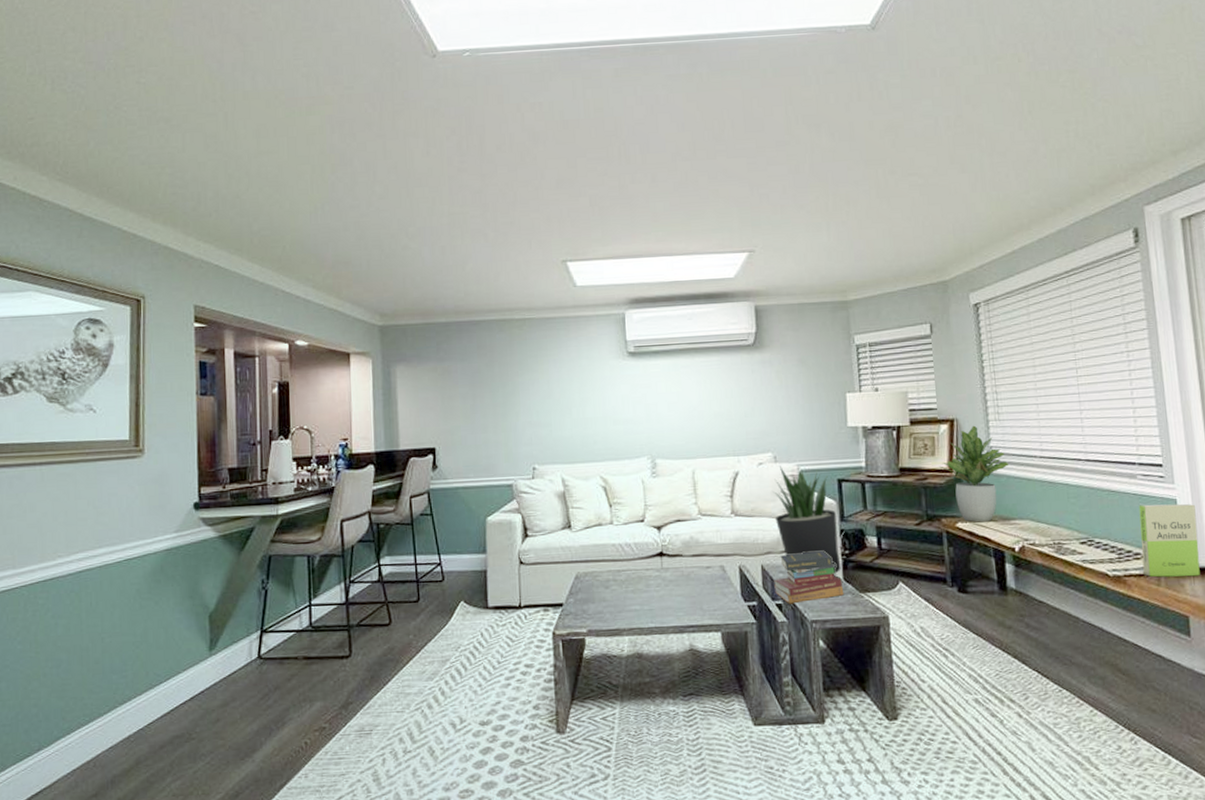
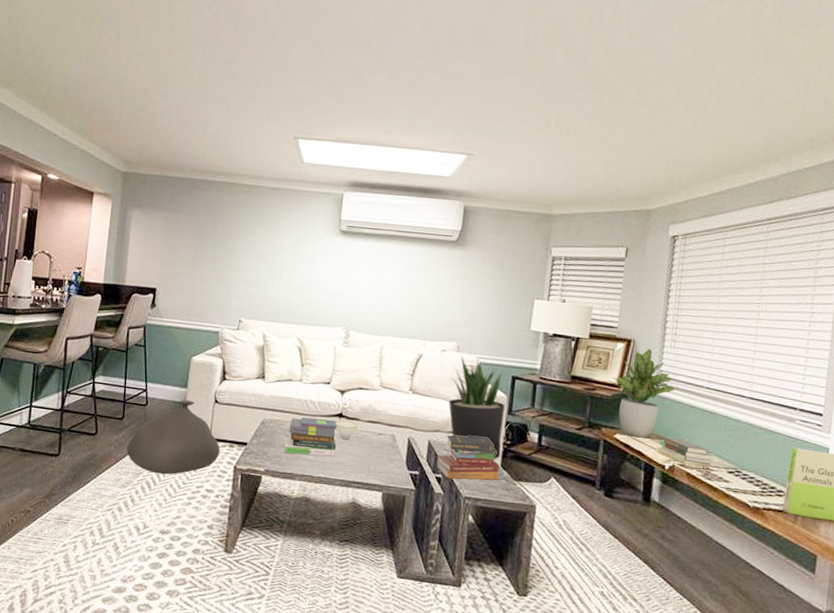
pouf: none [427,567,534,657] -> present [126,400,220,475]
books: none [602,560,662,608] -> present [283,417,338,457]
bowl: none [656,558,683,581] -> present [335,419,359,440]
books: none [1001,516,1063,544] -> present [655,437,714,469]

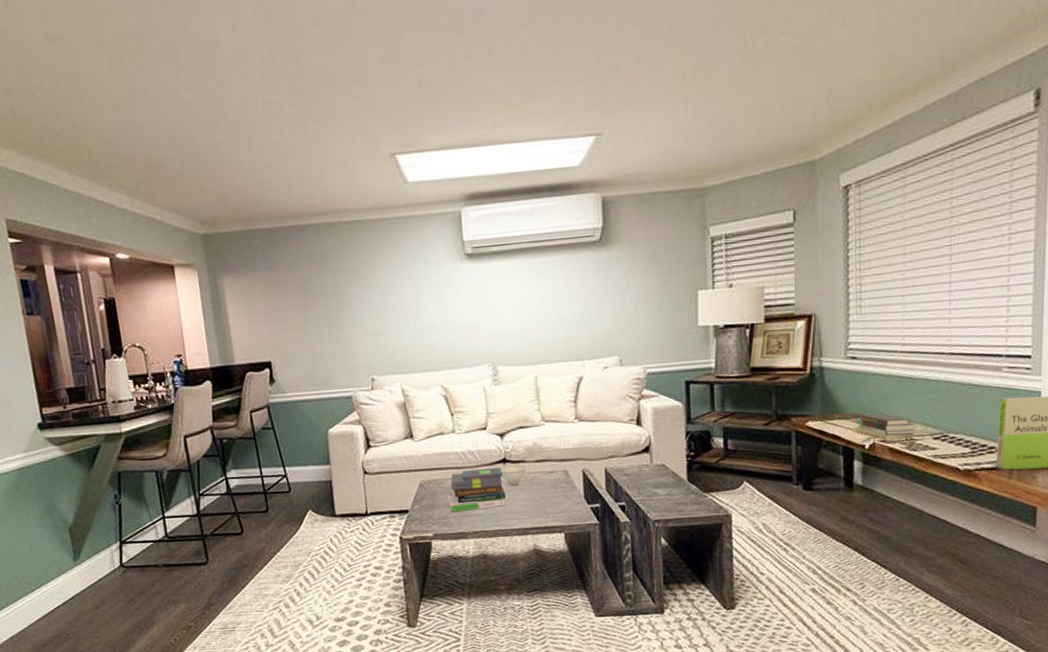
pouf: present [126,400,220,475] -> none [279,477,381,561]
books: present [436,435,500,480] -> none [617,453,688,505]
planter: present [448,355,505,460] -> none [618,369,686,476]
potted plant: present [609,348,676,439] -> none [793,320,867,422]

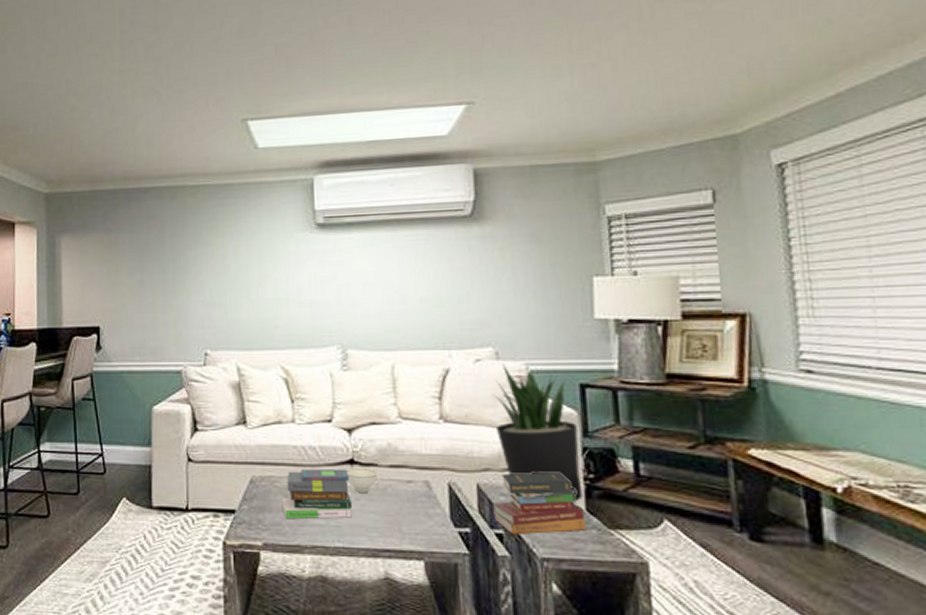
books: none [617,453,688,505] -> present [493,471,587,535]
planter: none [618,369,686,476] -> present [493,363,583,503]
books: present [852,413,917,441] -> none [815,446,912,487]

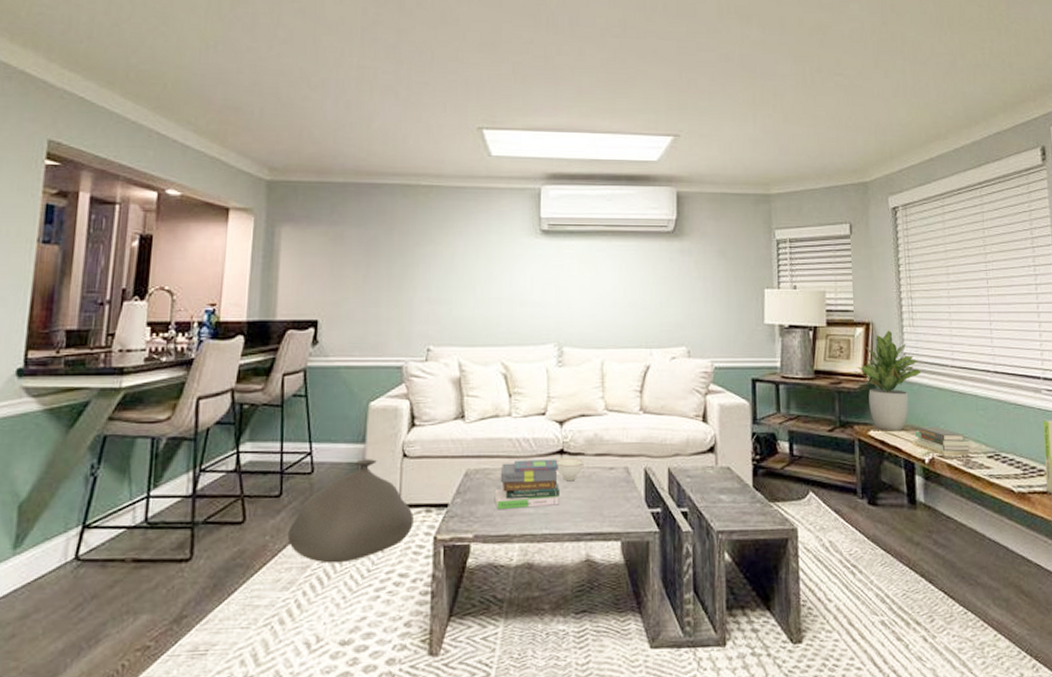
pouf: none [87,462,202,561] -> present [287,459,414,564]
planter: present [493,363,583,503] -> none [684,361,751,481]
books: present [493,471,587,535] -> none [681,454,753,512]
potted plant: none [724,322,829,452] -> present [854,330,922,433]
books: none [815,446,912,487] -> present [912,426,971,456]

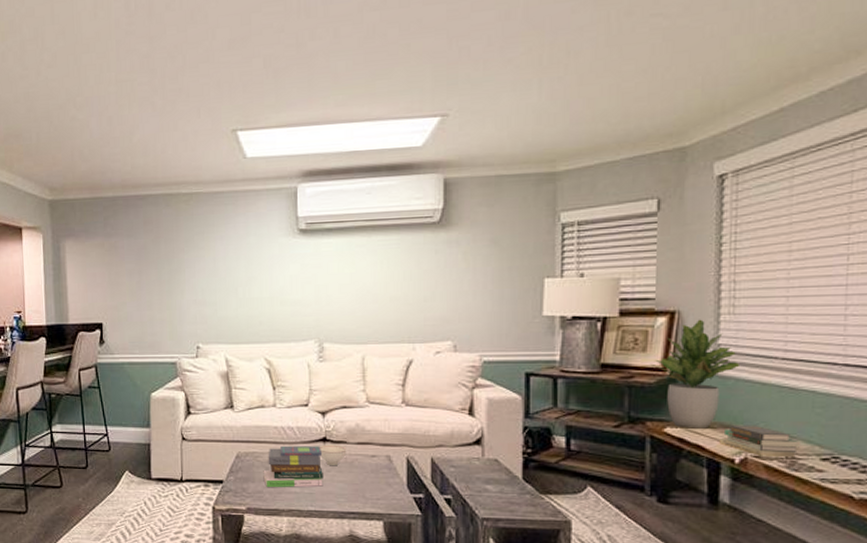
pouf: present [287,459,414,564] -> none [95,441,195,523]

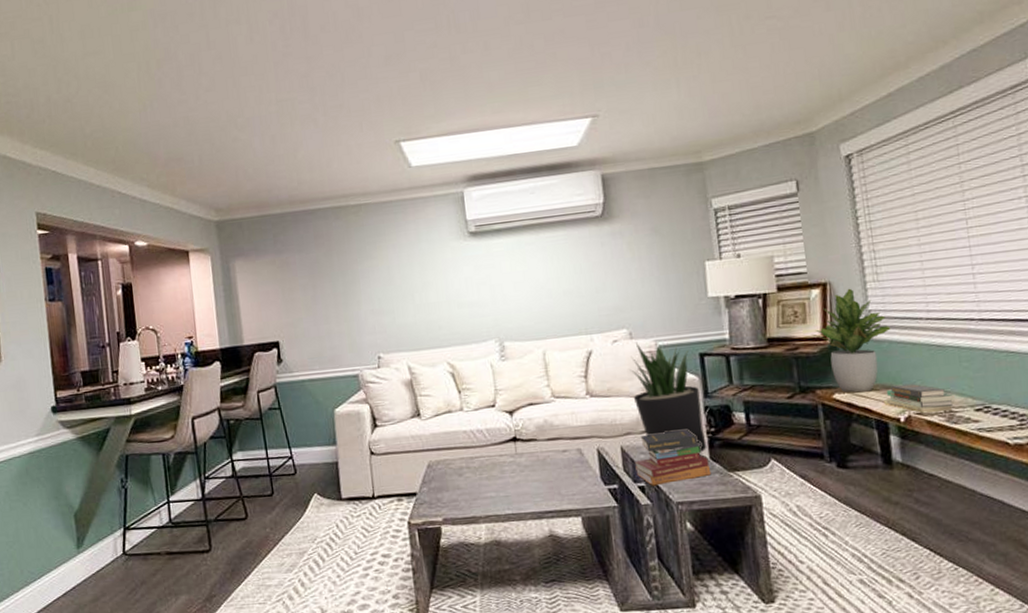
books: present [263,445,323,488] -> none [456,446,518,496]
bowl: present [319,444,347,466] -> none [510,443,538,466]
books: none [444,447,522,500] -> present [635,429,712,486]
planter: none [450,355,521,473] -> present [630,342,707,453]

